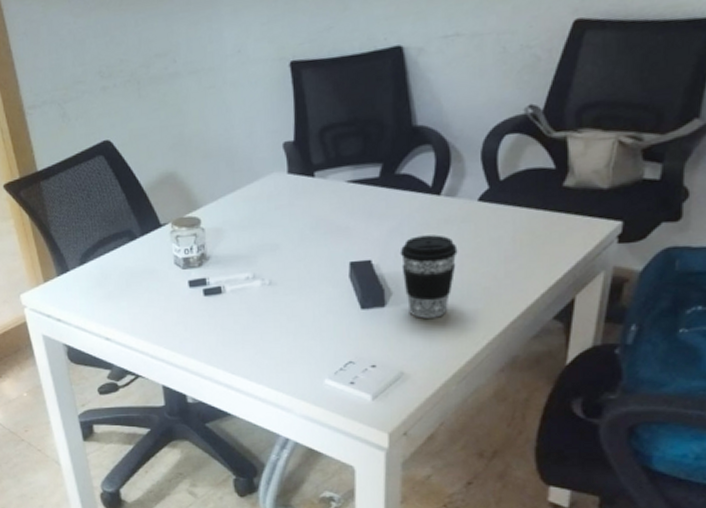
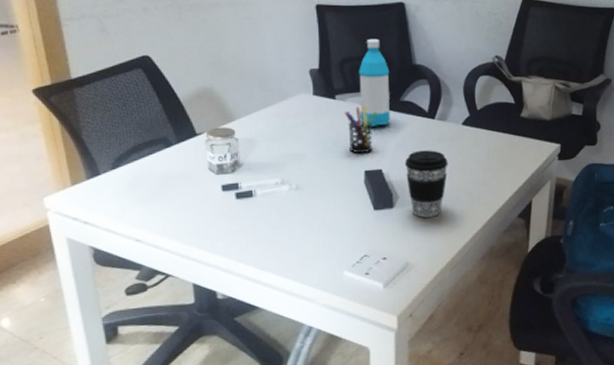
pen holder: none [325,182,366,242] -> present [345,105,377,154]
water bottle: none [343,97,382,208] -> present [359,38,390,127]

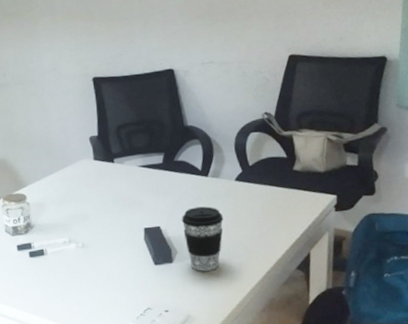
pen holder: present [345,105,377,154] -> none [123,167,153,212]
water bottle: present [359,38,390,127] -> none [134,104,166,186]

